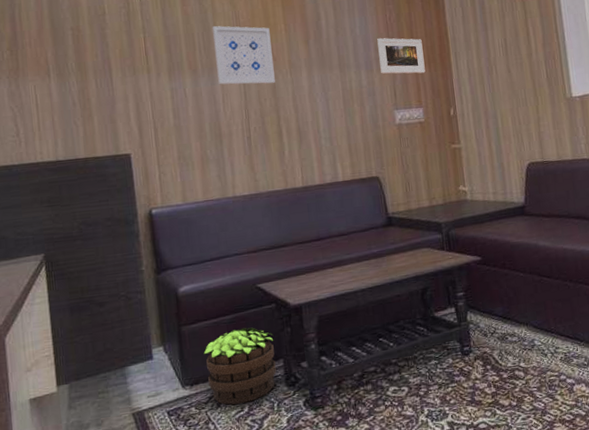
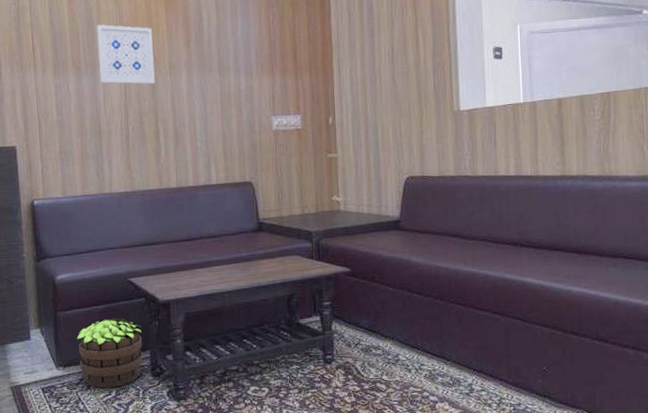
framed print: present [377,38,425,74] -> none [259,42,306,80]

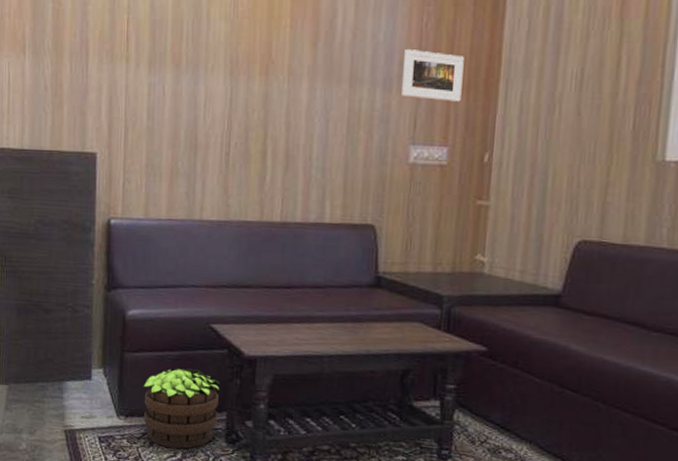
wall art: present [96,24,155,85] -> none [202,13,272,93]
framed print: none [259,42,306,80] -> present [401,50,464,102]

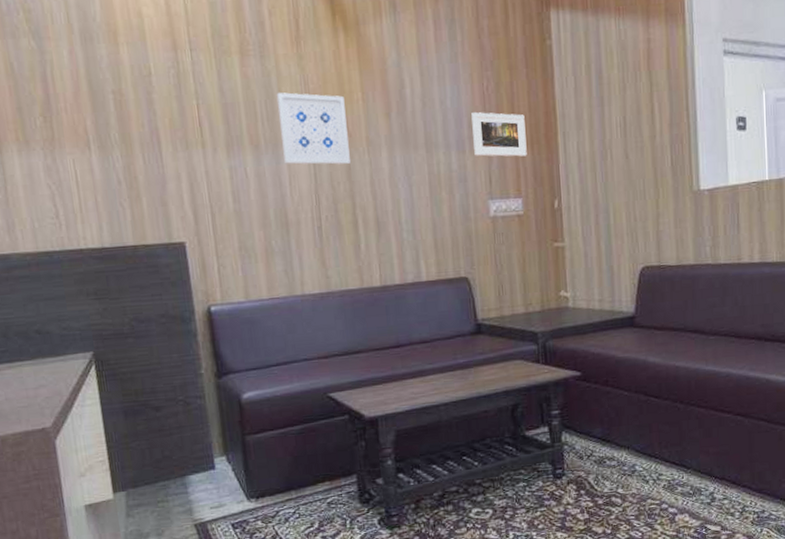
potted plant: present [143,368,219,449] -> none [270,439,349,521]
wall art: none [202,13,272,93] -> present [276,92,350,165]

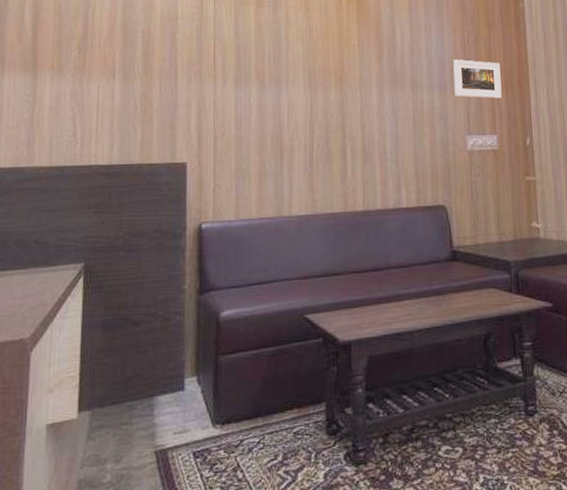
wall art: present [276,92,350,165] -> none [283,37,344,100]

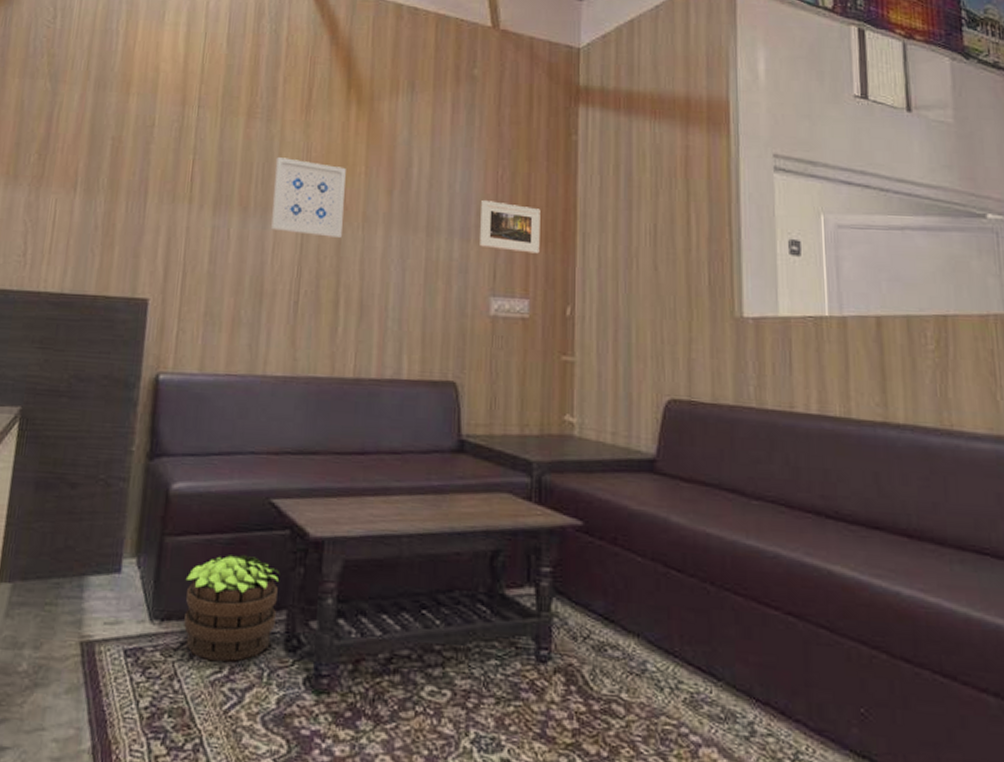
potted plant: none [239,362,317,452] -> present [184,554,279,662]
wall art: none [283,37,344,100] -> present [271,157,346,239]

